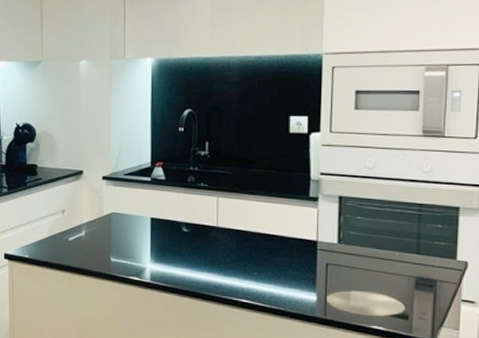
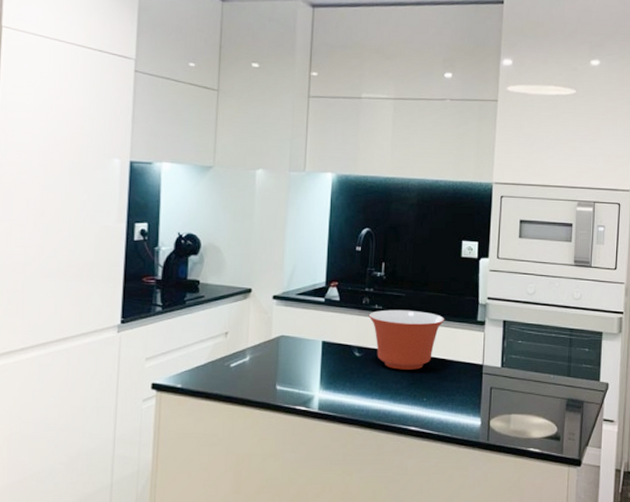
mixing bowl: none [194,187,274,245] -> present [368,309,445,370]

